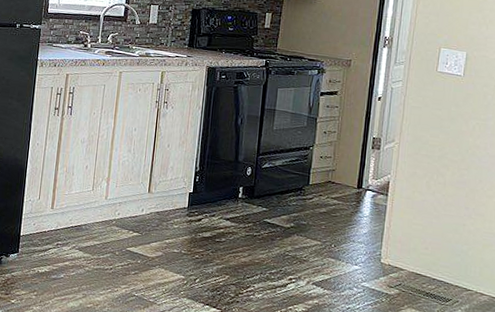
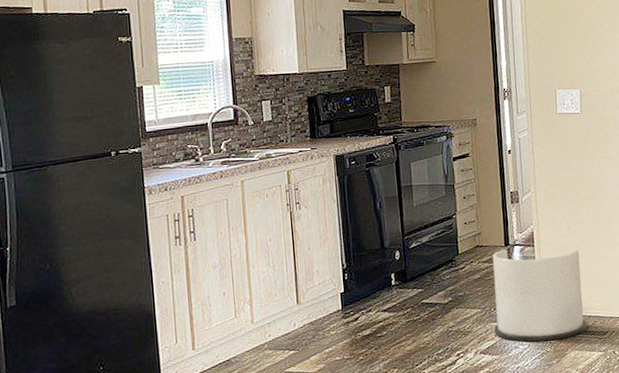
trash can: none [330,191,435,294] -> present [492,249,588,342]

